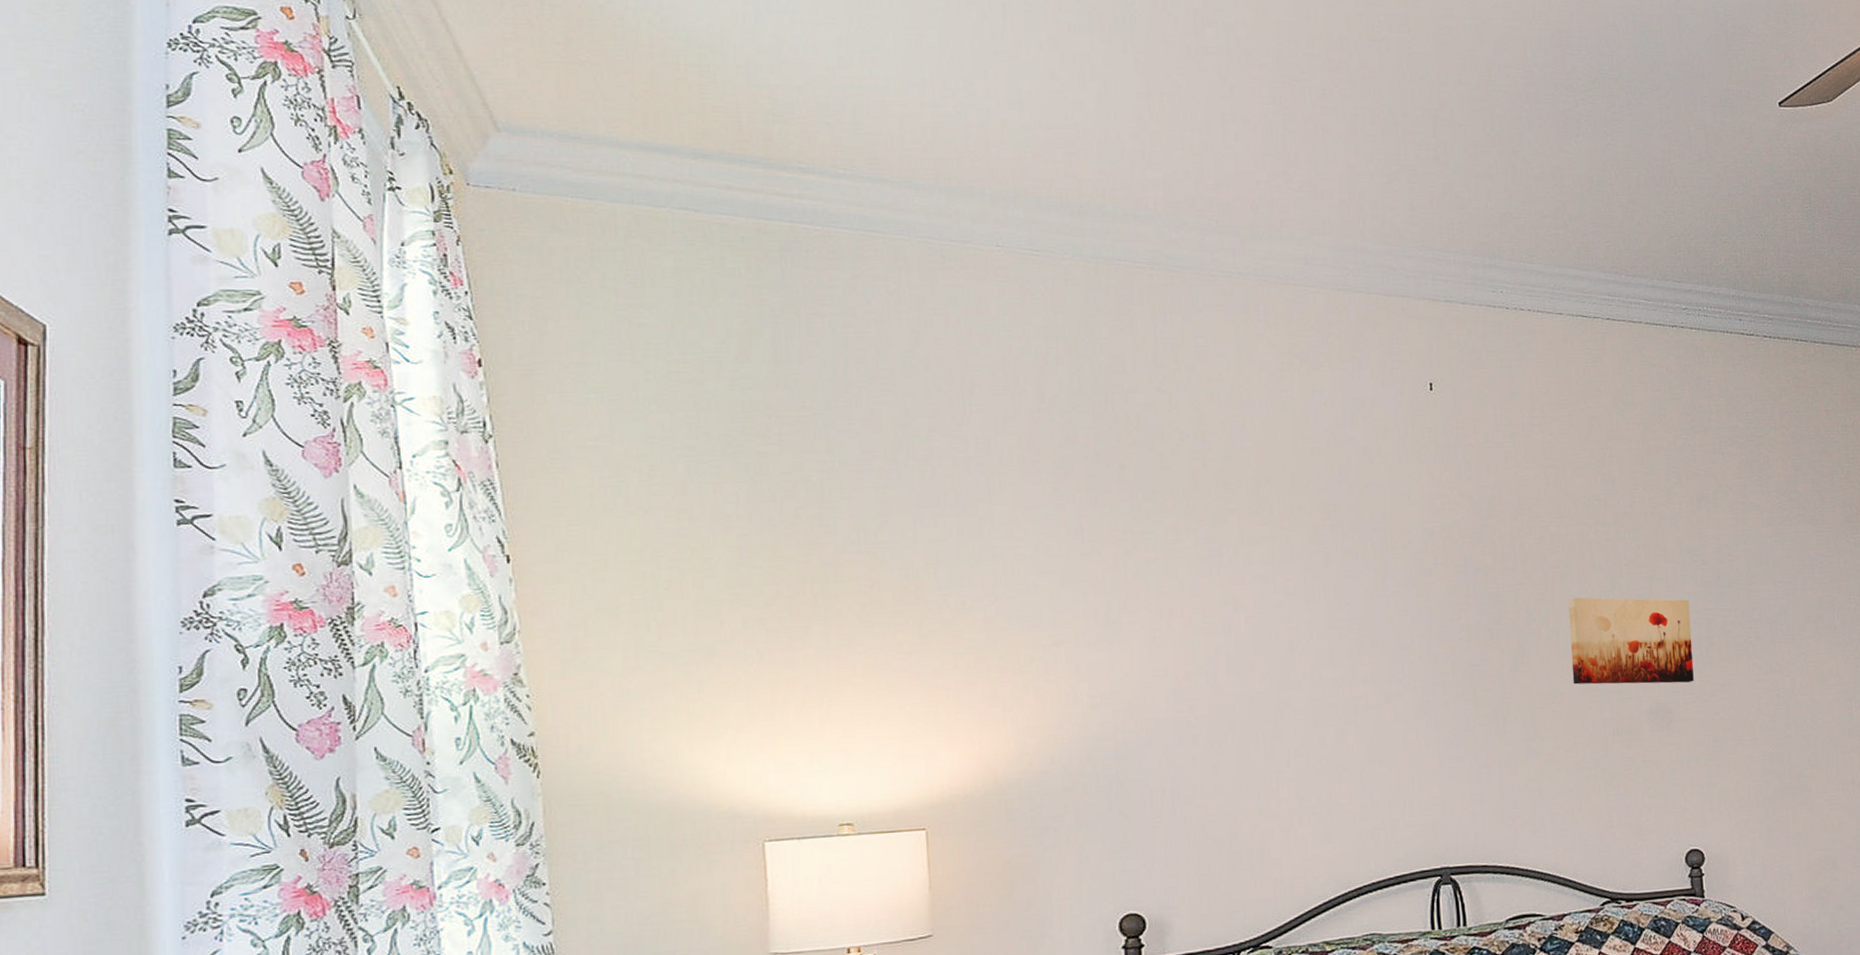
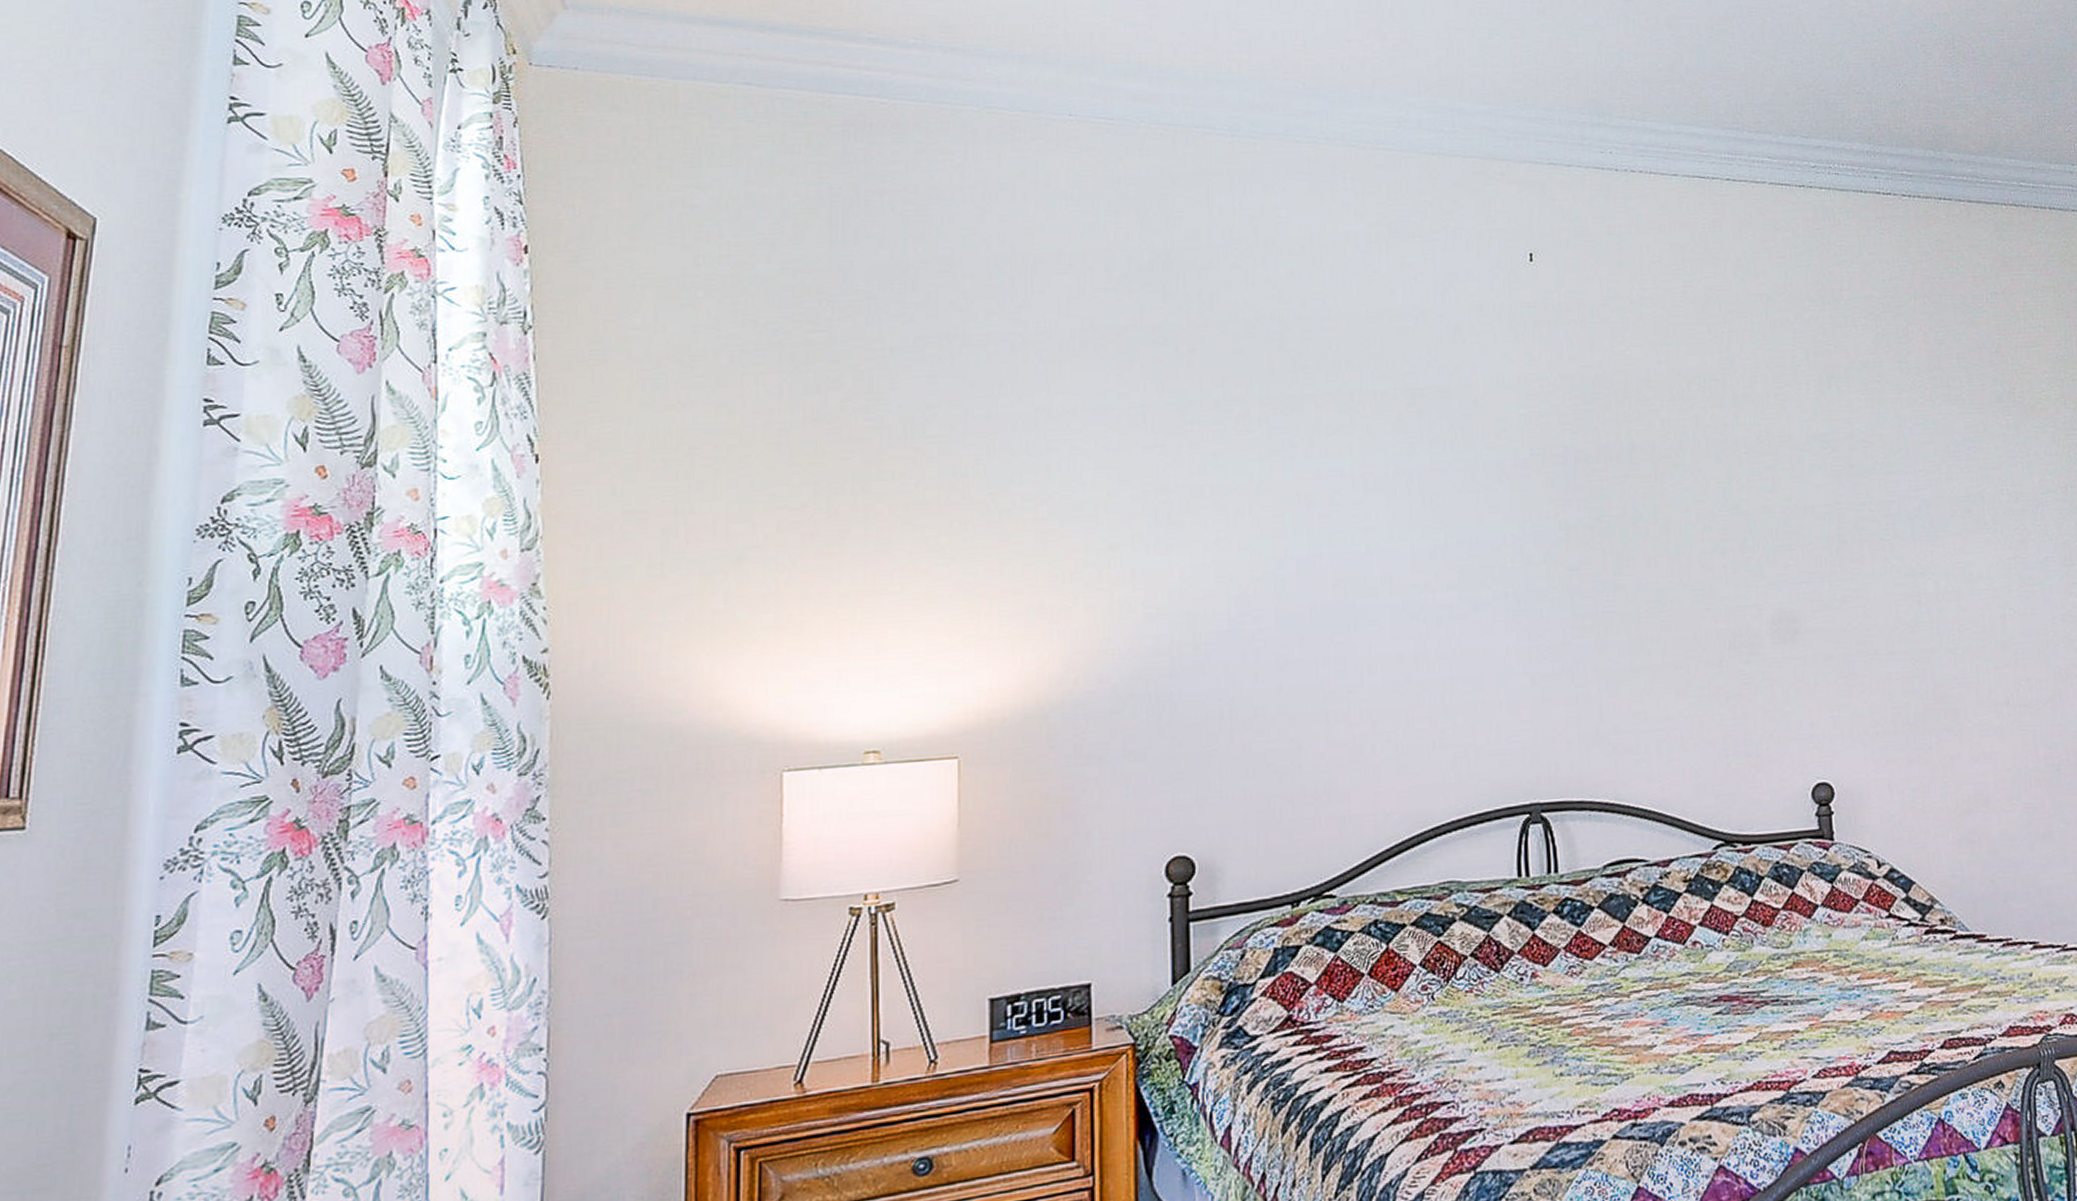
wall art: present [1568,597,1694,685] -> none [1680,490,1823,590]

